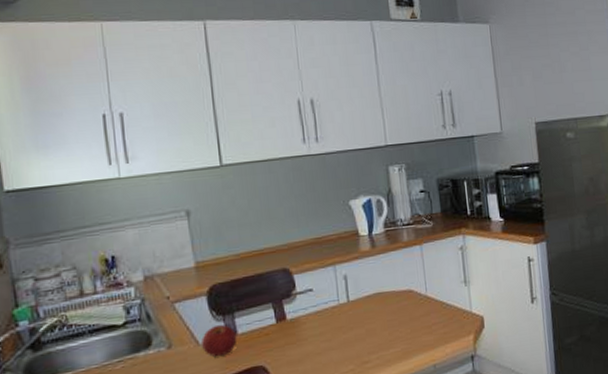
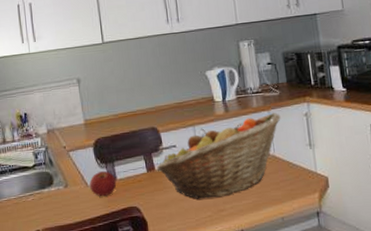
fruit basket: none [288,247,434,352] -> present [156,113,281,199]

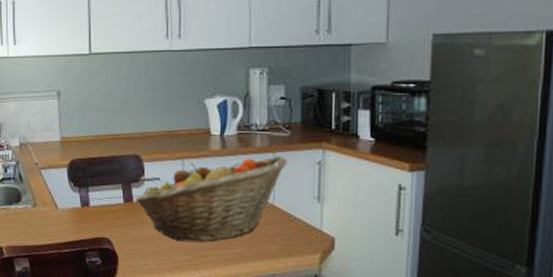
apple: present [89,170,117,197] -> none [59,194,89,223]

